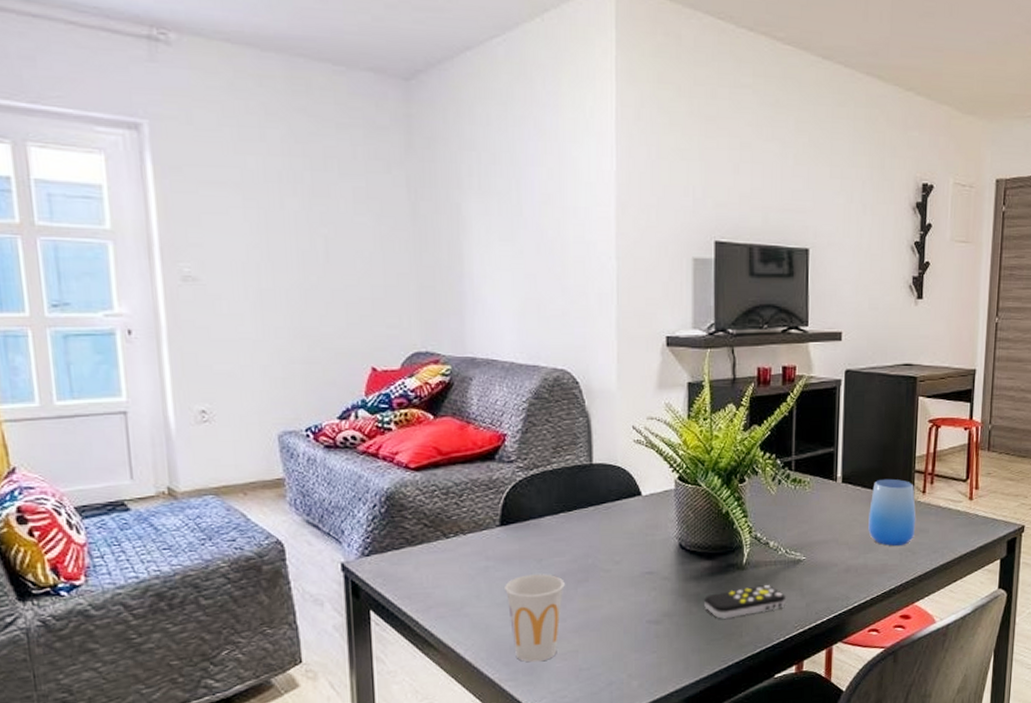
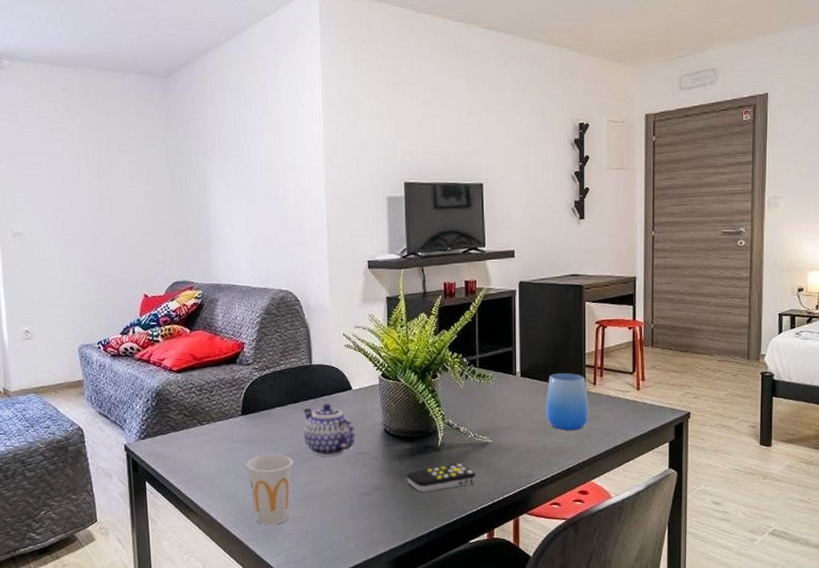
teapot: none [578,512,644,578] -> present [302,403,356,457]

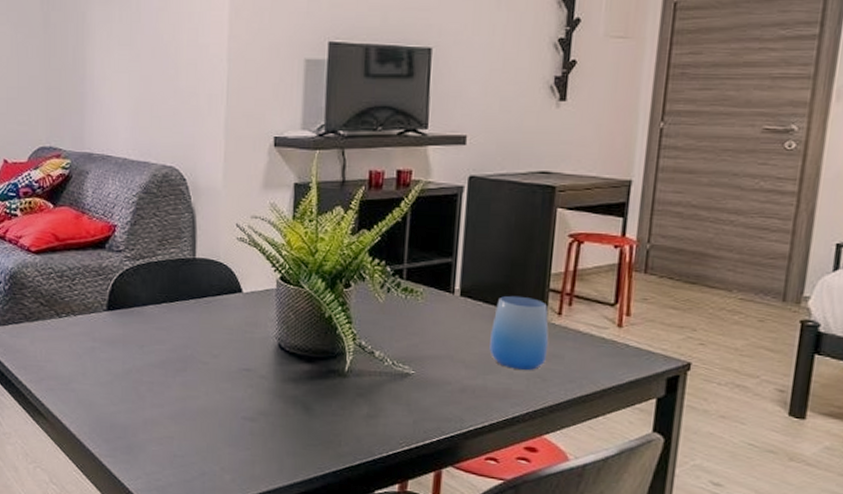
cup: present [246,453,293,526] -> none [108,359,164,443]
teapot: present [302,403,356,457] -> none [178,306,243,370]
remote control: present [407,464,477,492] -> none [302,395,391,425]

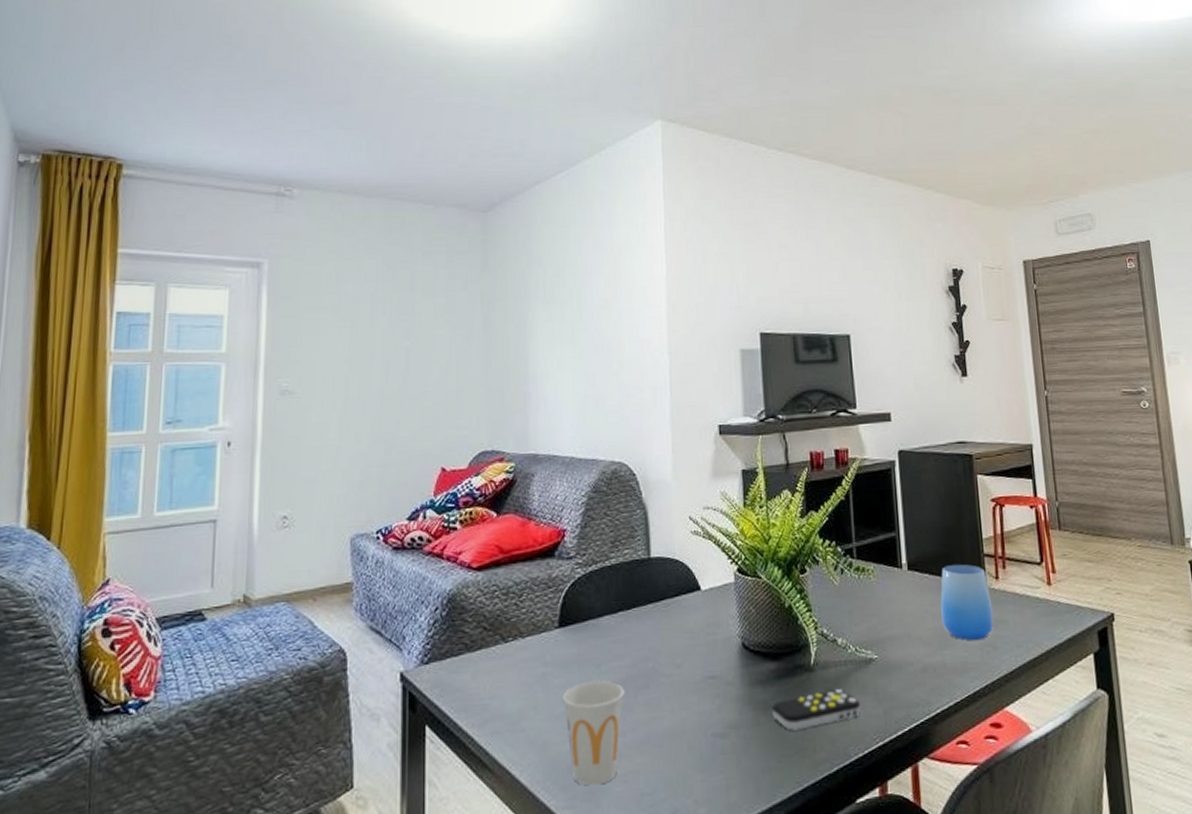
cup: none [108,359,164,443] -> present [563,680,624,786]
remote control: none [302,395,391,425] -> present [772,689,862,731]

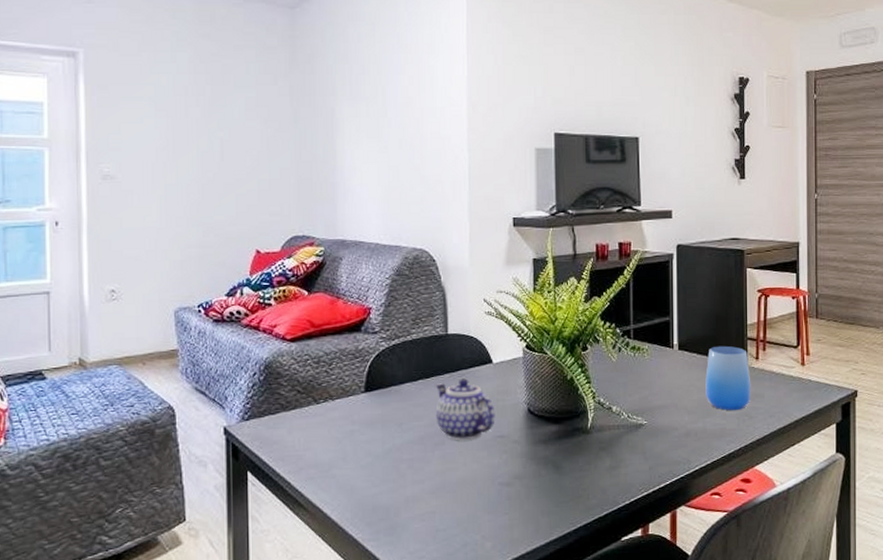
cup: present [563,680,624,786] -> none [368,437,423,523]
teapot: none [637,609,706,684] -> present [435,378,496,441]
remote control: present [772,689,862,731] -> none [552,449,630,482]

